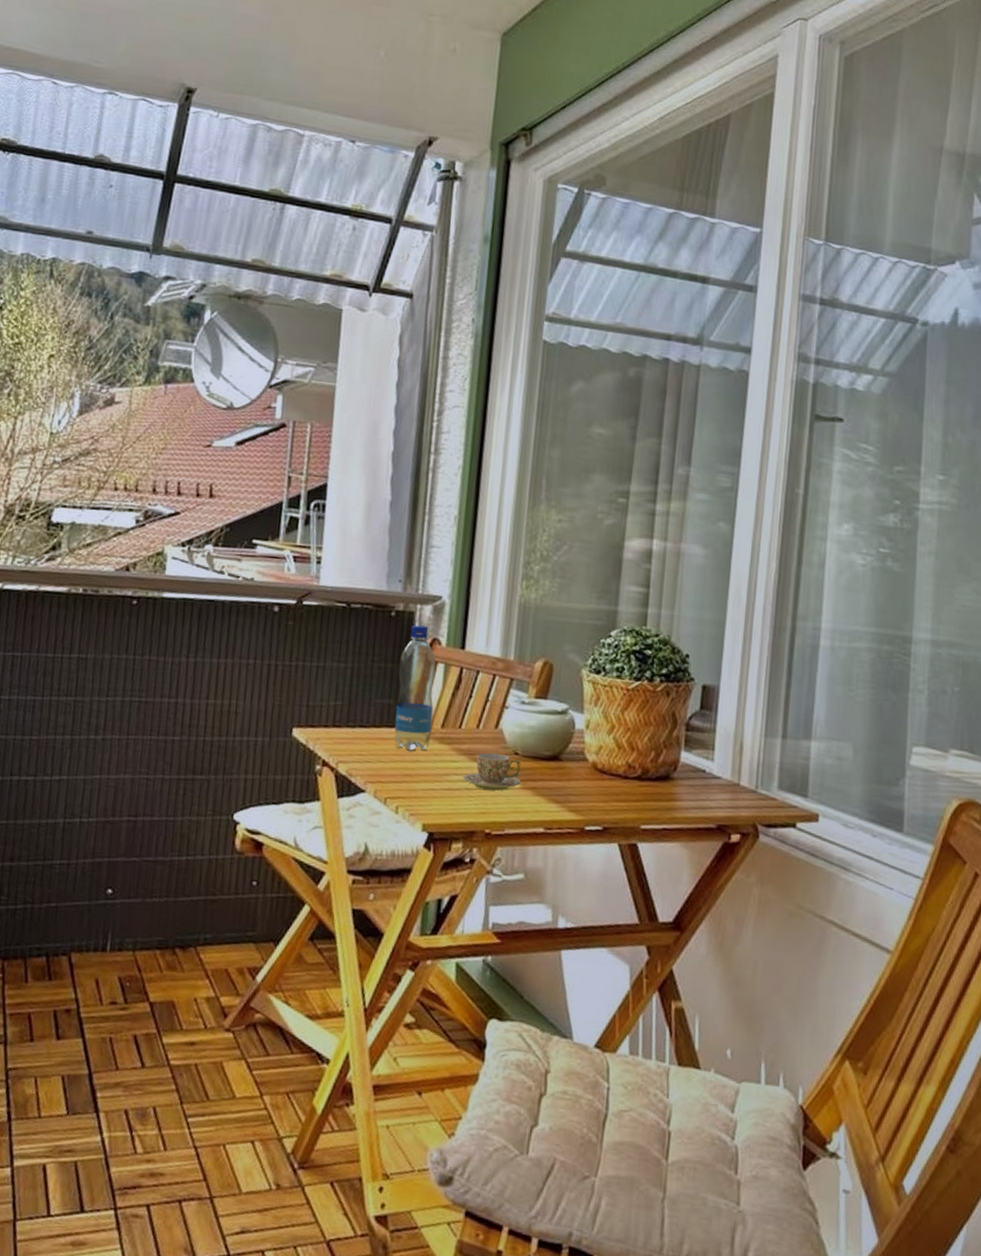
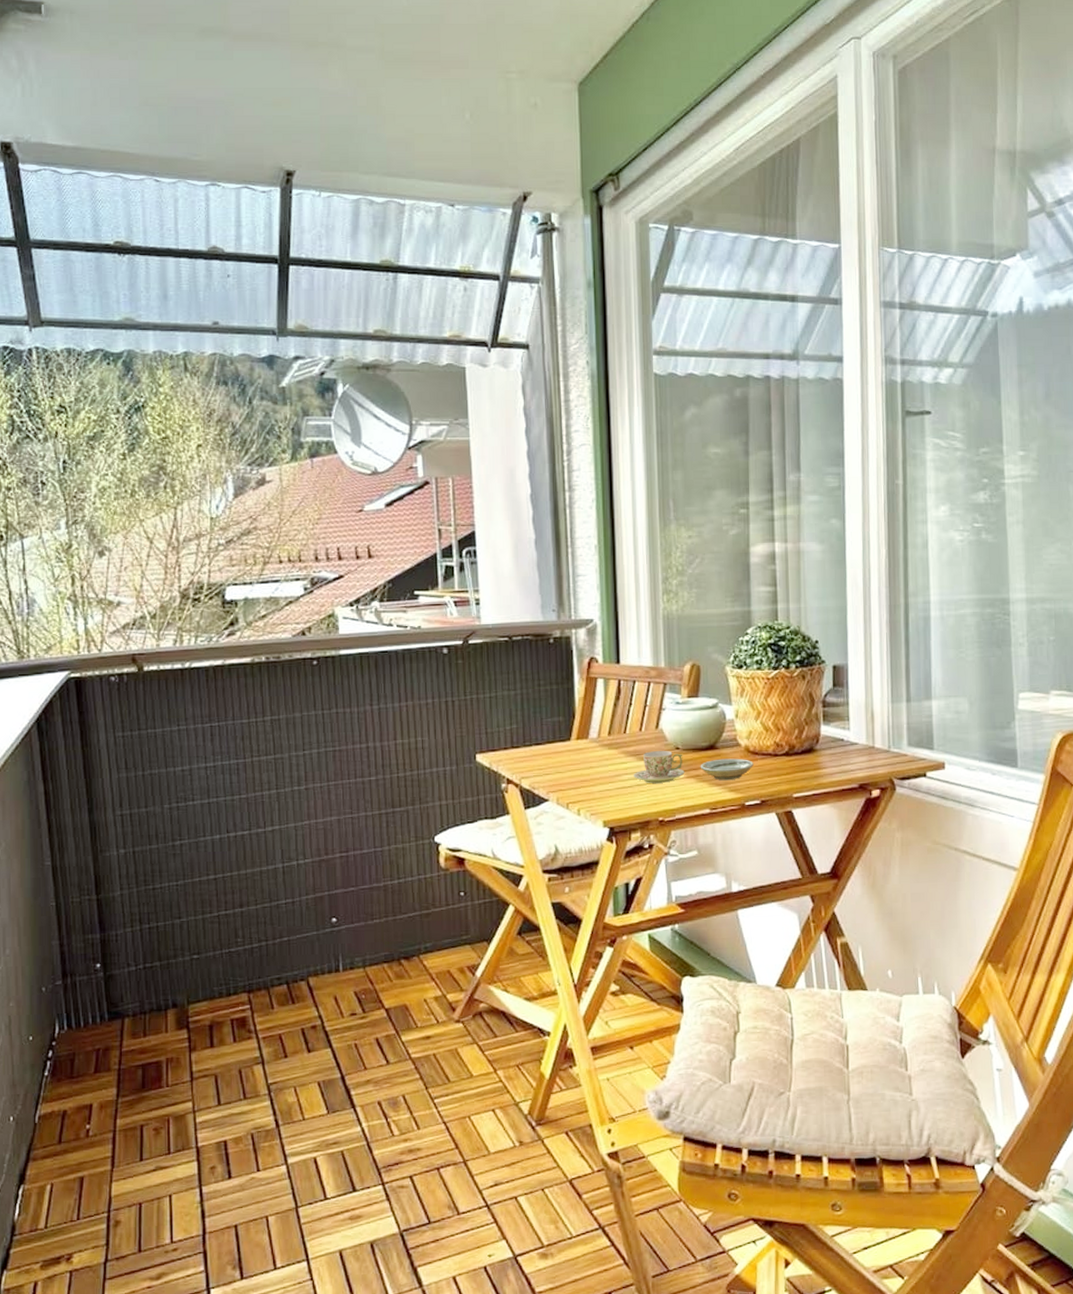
bottle: present [394,625,436,751] -> none [563,647,601,759]
saucer: none [539,772,601,799] -> present [700,758,755,781]

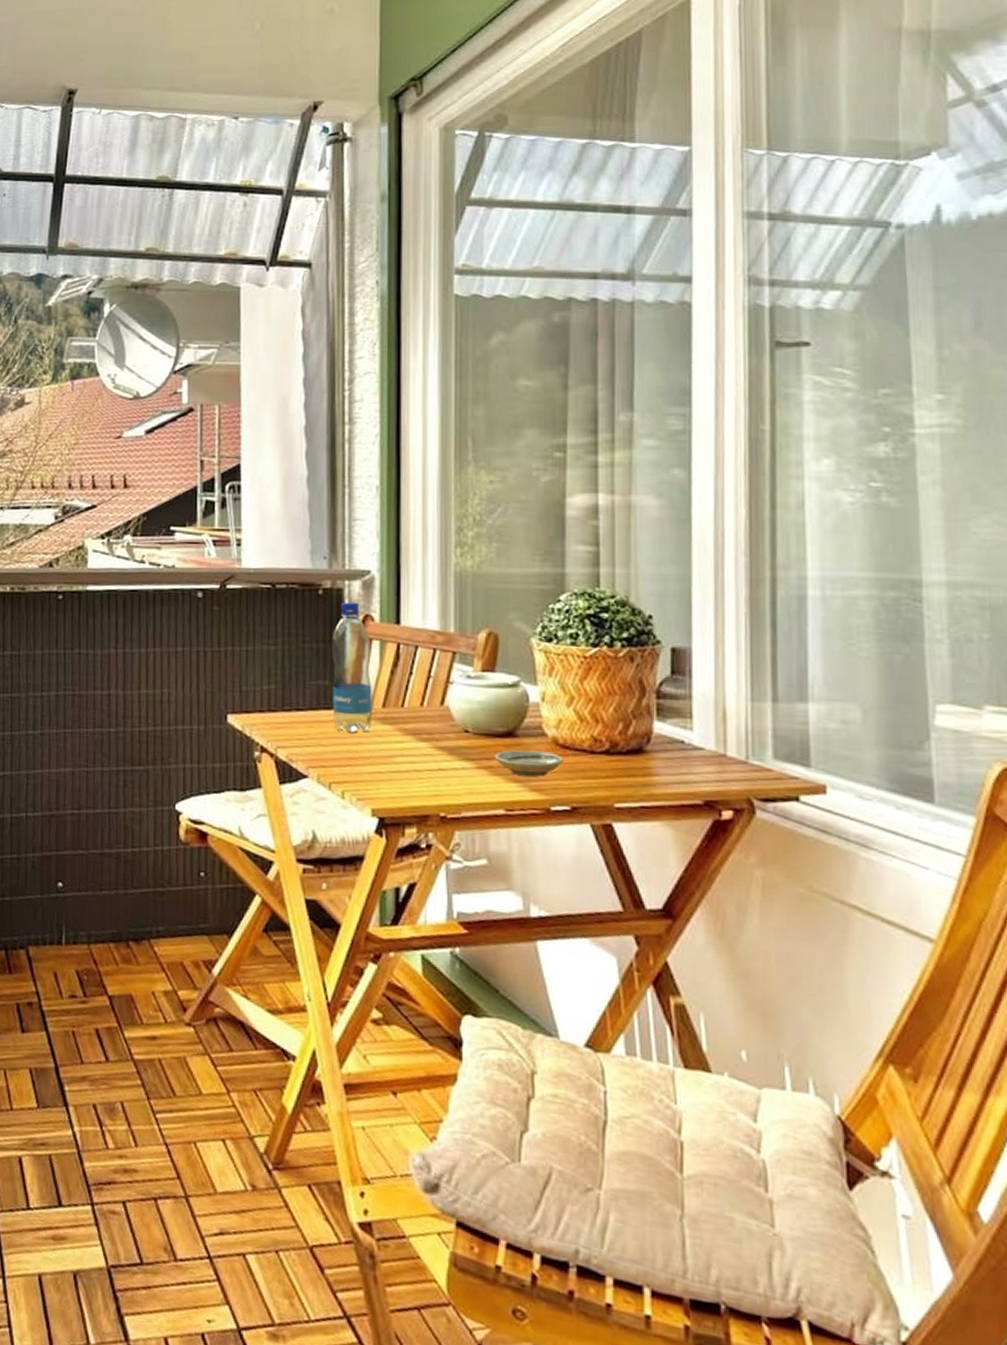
bottle: none [563,647,601,759] -> present [331,602,373,733]
teacup: present [633,751,685,783] -> none [411,731,475,772]

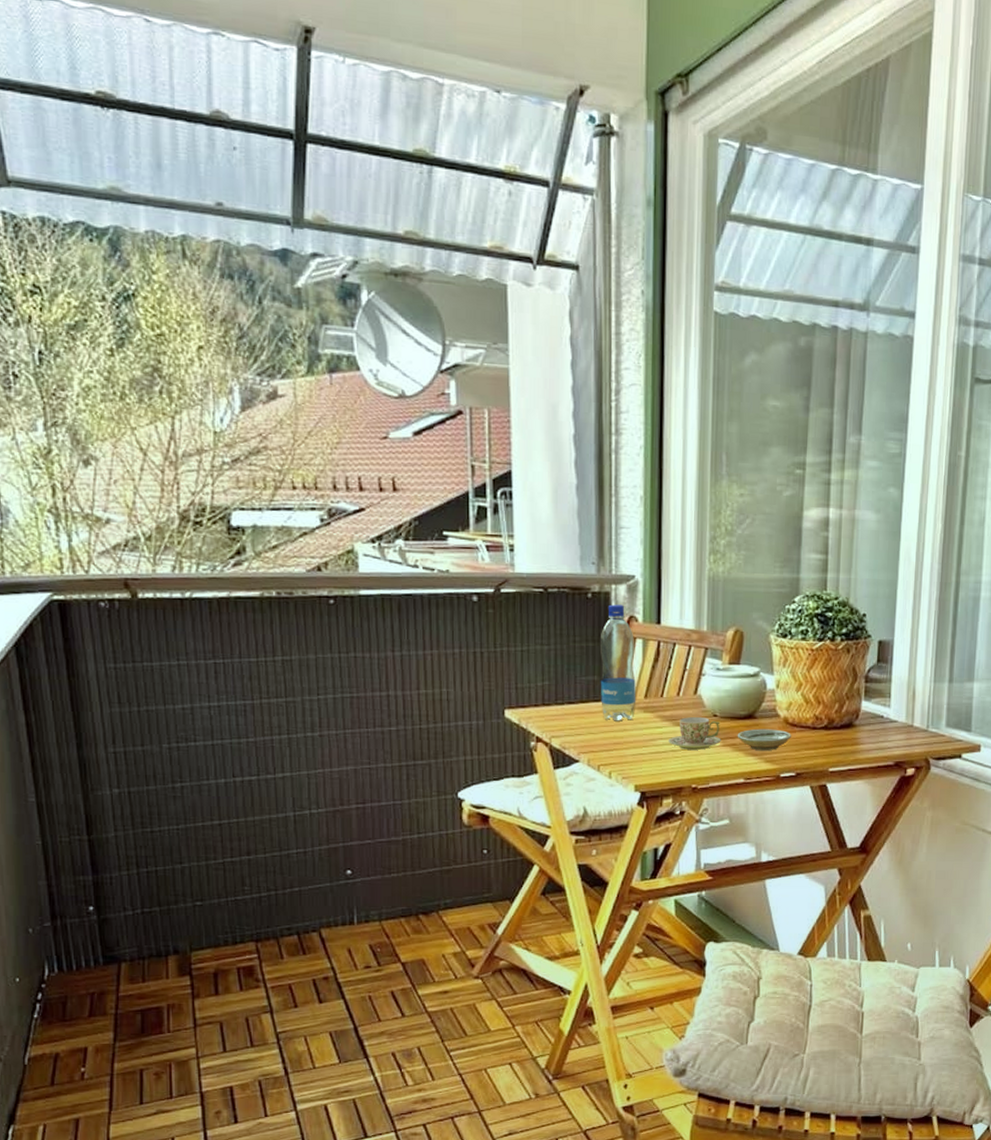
teacup: none [411,731,475,772] -> present [668,717,721,750]

